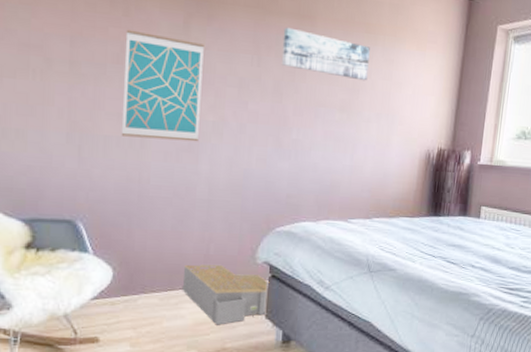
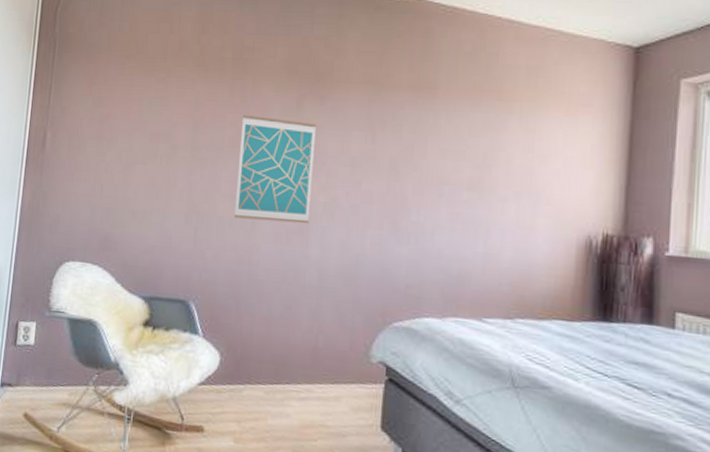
architectural model: present [182,264,270,325] -> none [288,356,386,432]
wall art: present [281,27,370,81] -> none [398,101,504,155]

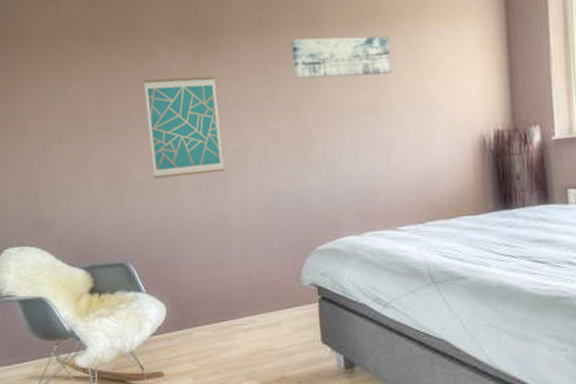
wall art: none [398,101,504,155] -> present [290,36,392,79]

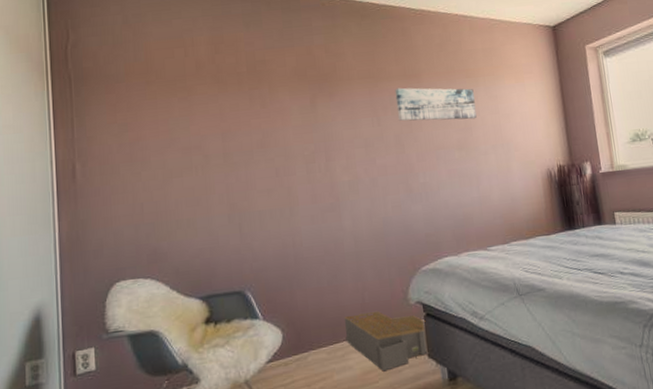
wall art: present [143,76,224,179] -> none [265,117,338,209]
architectural model: none [230,290,324,354] -> present [344,310,429,372]

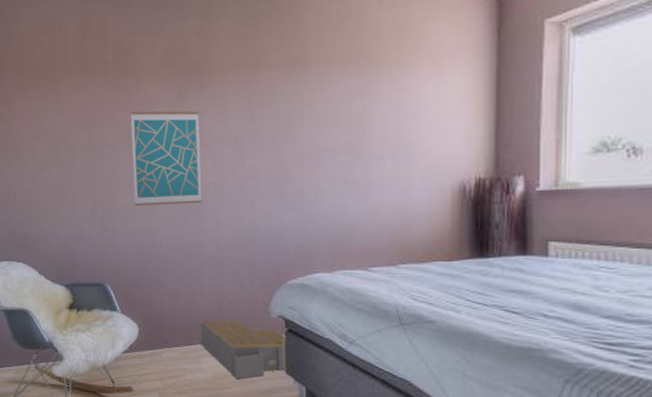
wall art: none [265,117,338,209] -> present [130,110,202,206]
wall art: present [394,87,477,121] -> none [274,78,374,118]

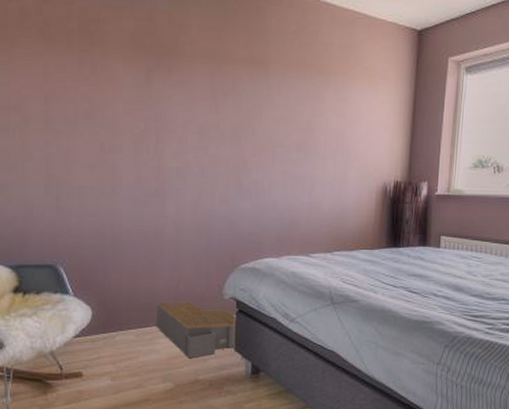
wall art: present [130,110,202,206] -> none [93,87,165,187]

